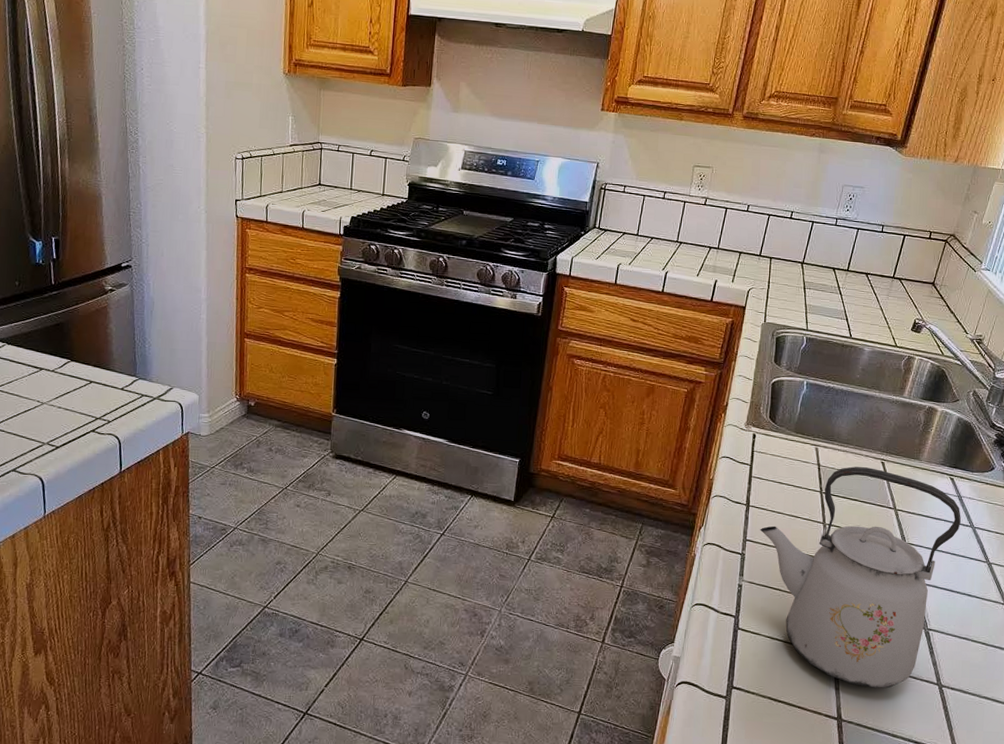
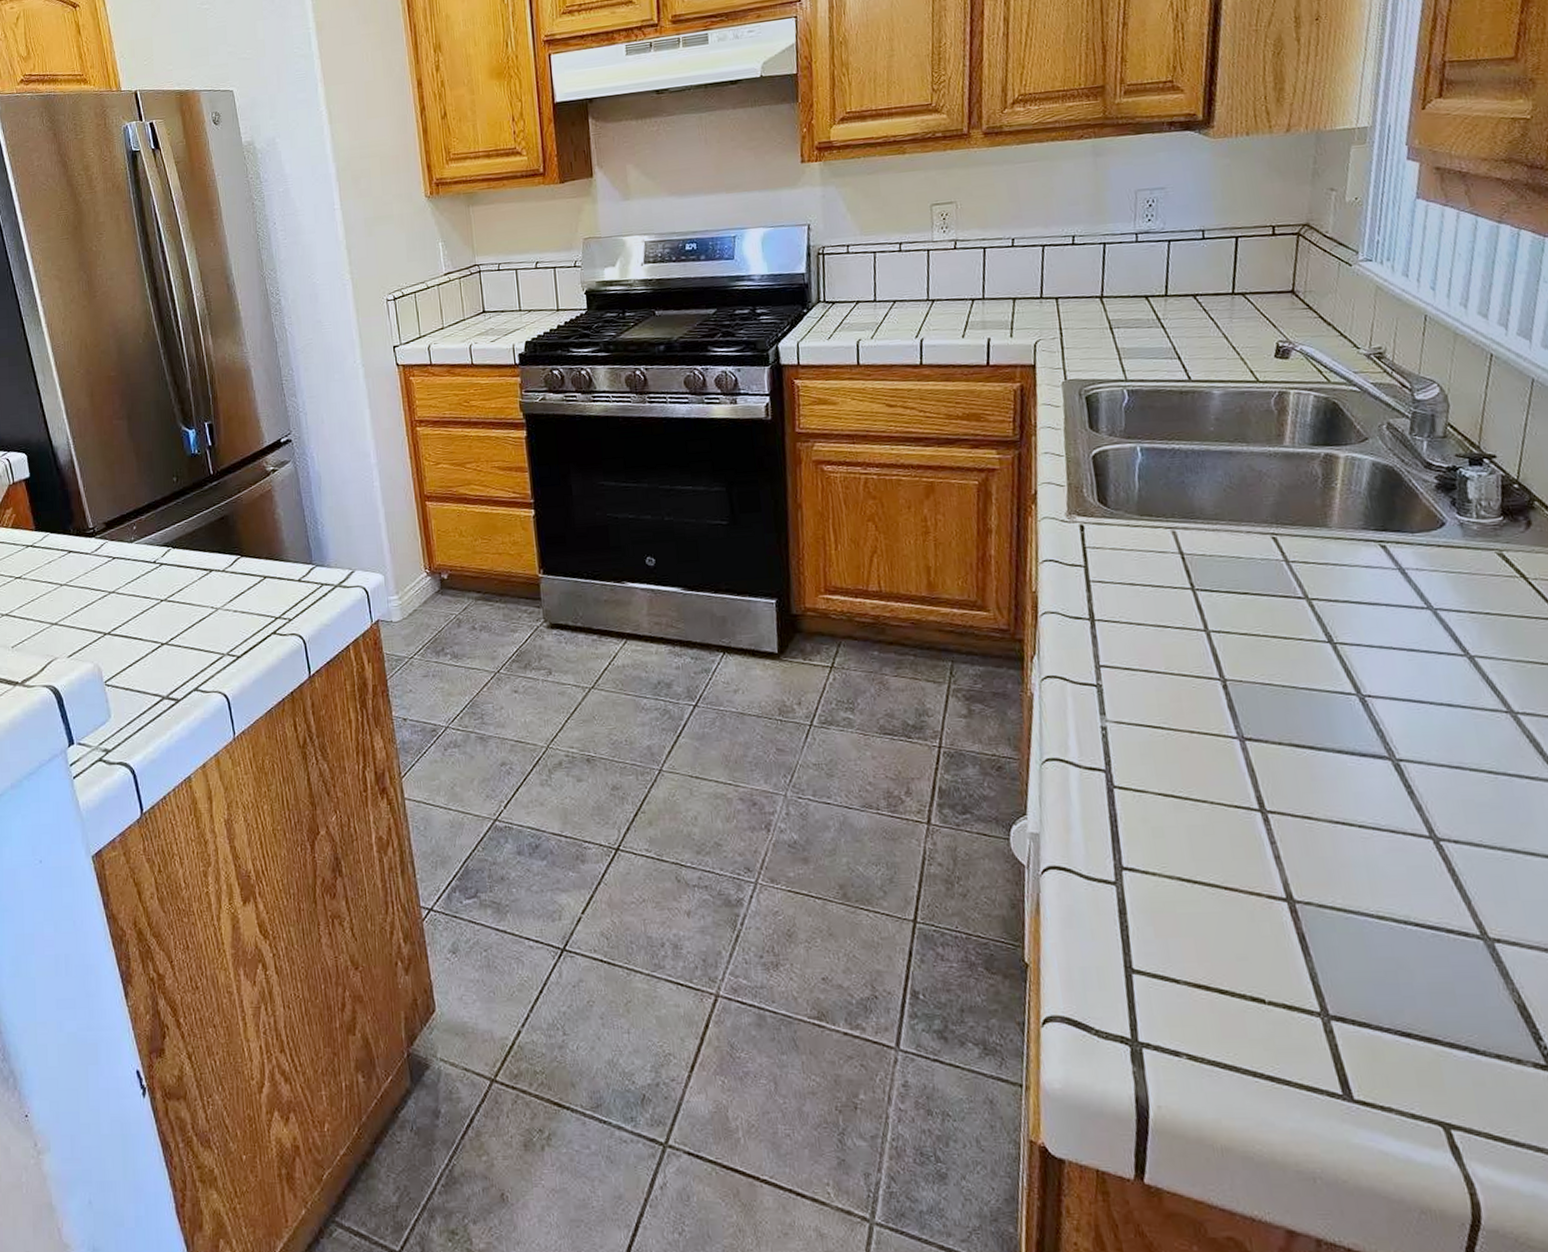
kettle: present [760,466,961,688] -> none [1116,547,1412,852]

